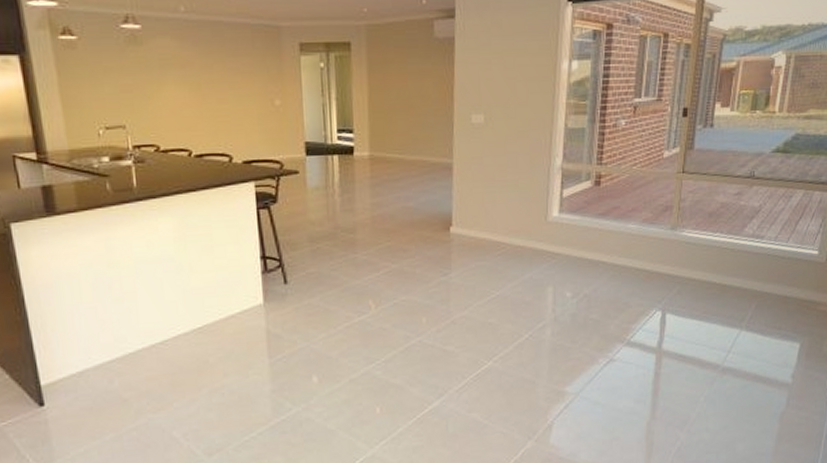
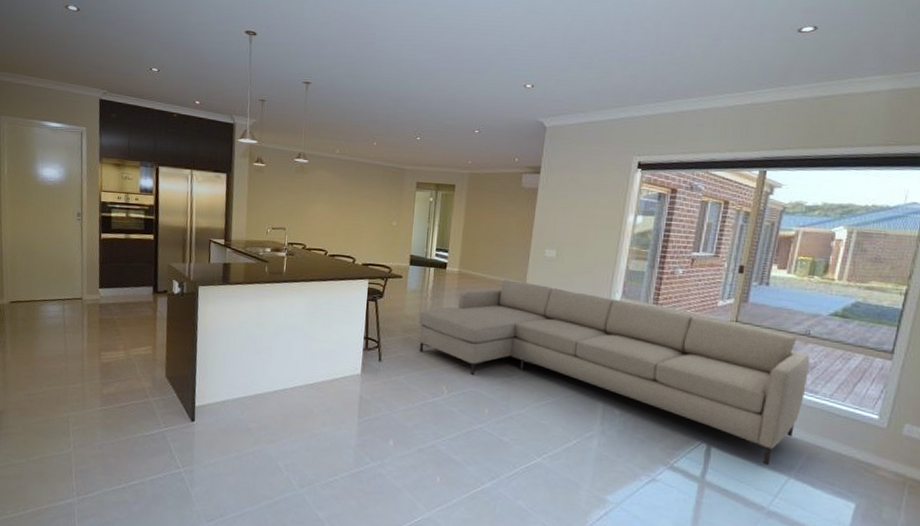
sofa: none [327,158,755,322] -> present [418,280,810,465]

